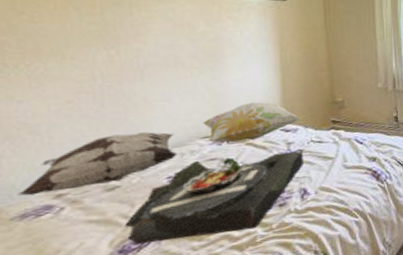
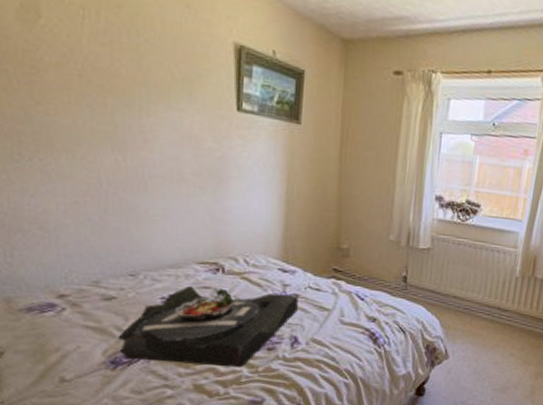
decorative pillow: present [17,132,176,196] -> none [25,244,172,293]
decorative pillow: present [202,102,301,143] -> none [200,233,301,275]

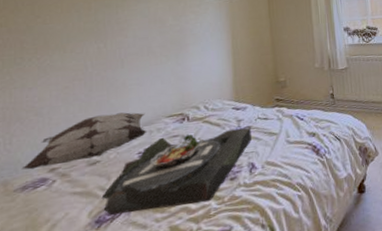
decorative pillow: none [25,244,172,293] -> present [21,112,146,170]

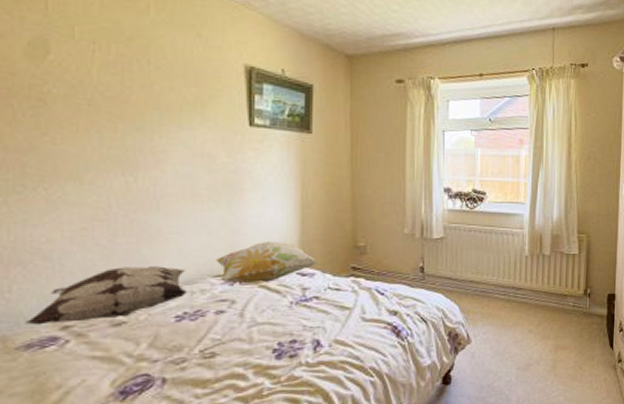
serving tray: present [101,127,251,215] -> none [128,298,318,386]
decorative pillow: none [168,83,249,121] -> present [215,241,319,283]

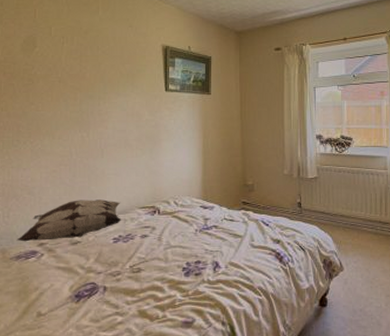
decorative pillow: present [215,241,319,283] -> none [141,180,217,213]

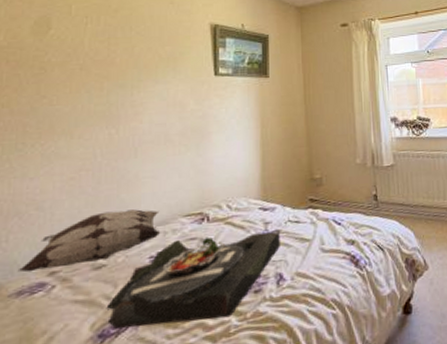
serving tray: none [81,226,217,293] -> present [106,231,280,329]

